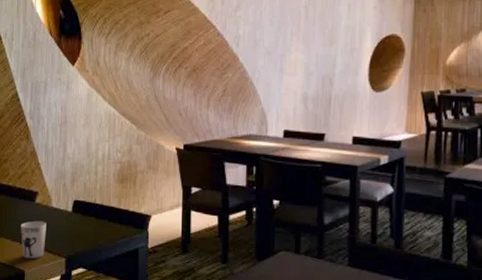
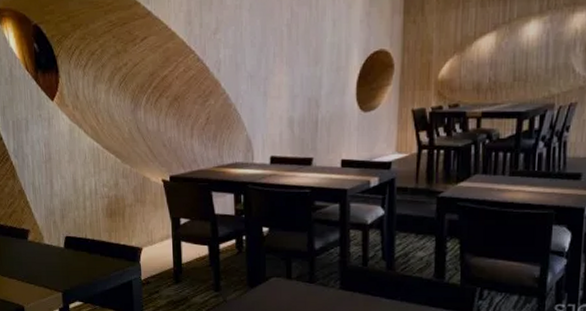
cup: present [21,221,46,259] -> none [16,258,42,295]

